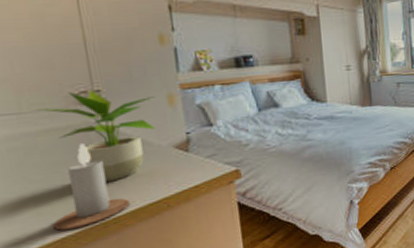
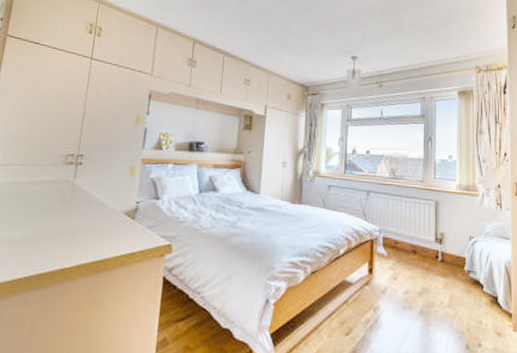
potted plant: present [37,89,155,183] -> none [36,153,120,235]
candle: present [53,143,130,231] -> none [16,197,78,272]

